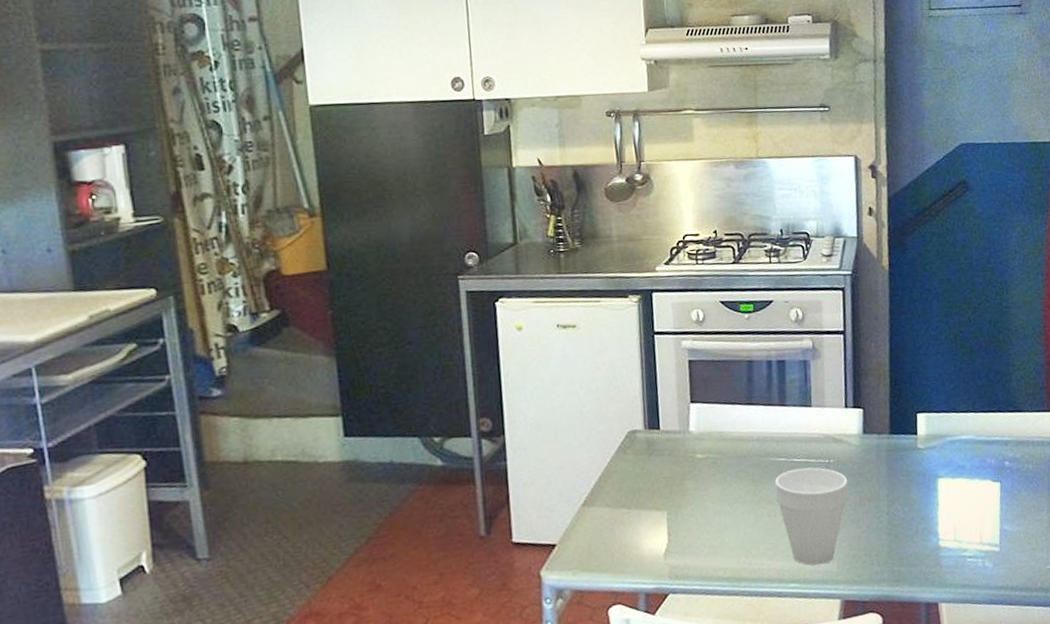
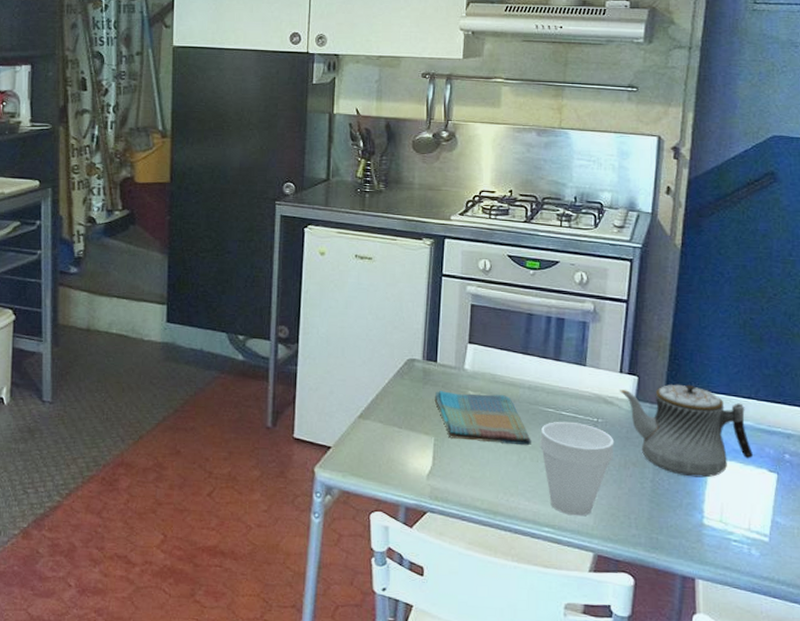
dish towel: none [661,452,767,509] -> present [434,390,531,446]
teapot: none [847,408,977,502] -> present [620,384,753,478]

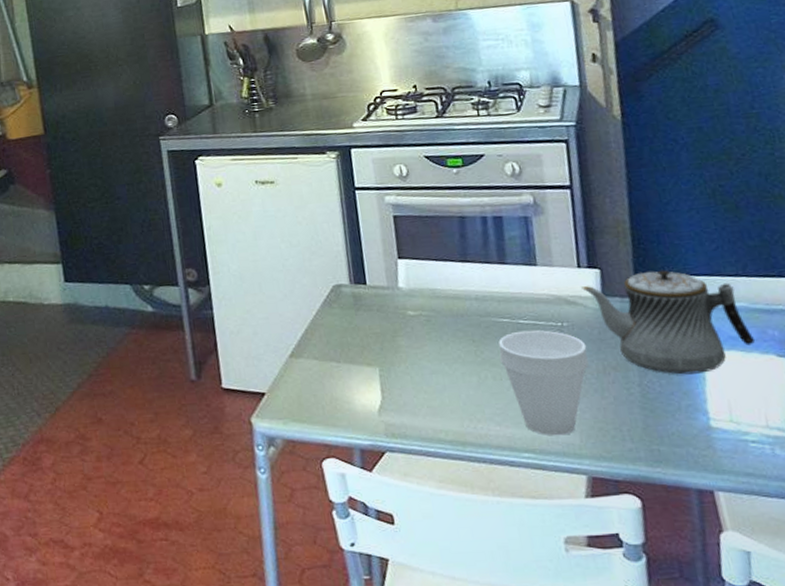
dish towel: present [434,390,531,446] -> none [370,310,491,367]

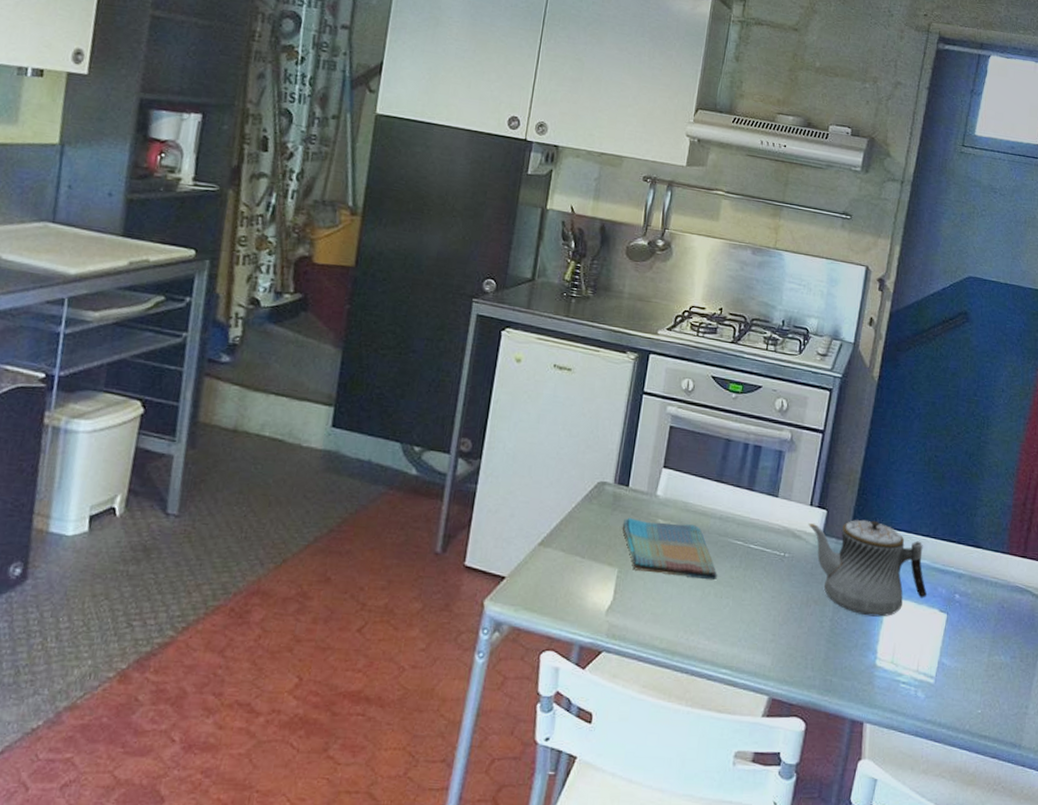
dish towel: none [370,310,491,367] -> present [622,517,717,581]
cup: present [498,330,589,436] -> none [725,554,799,657]

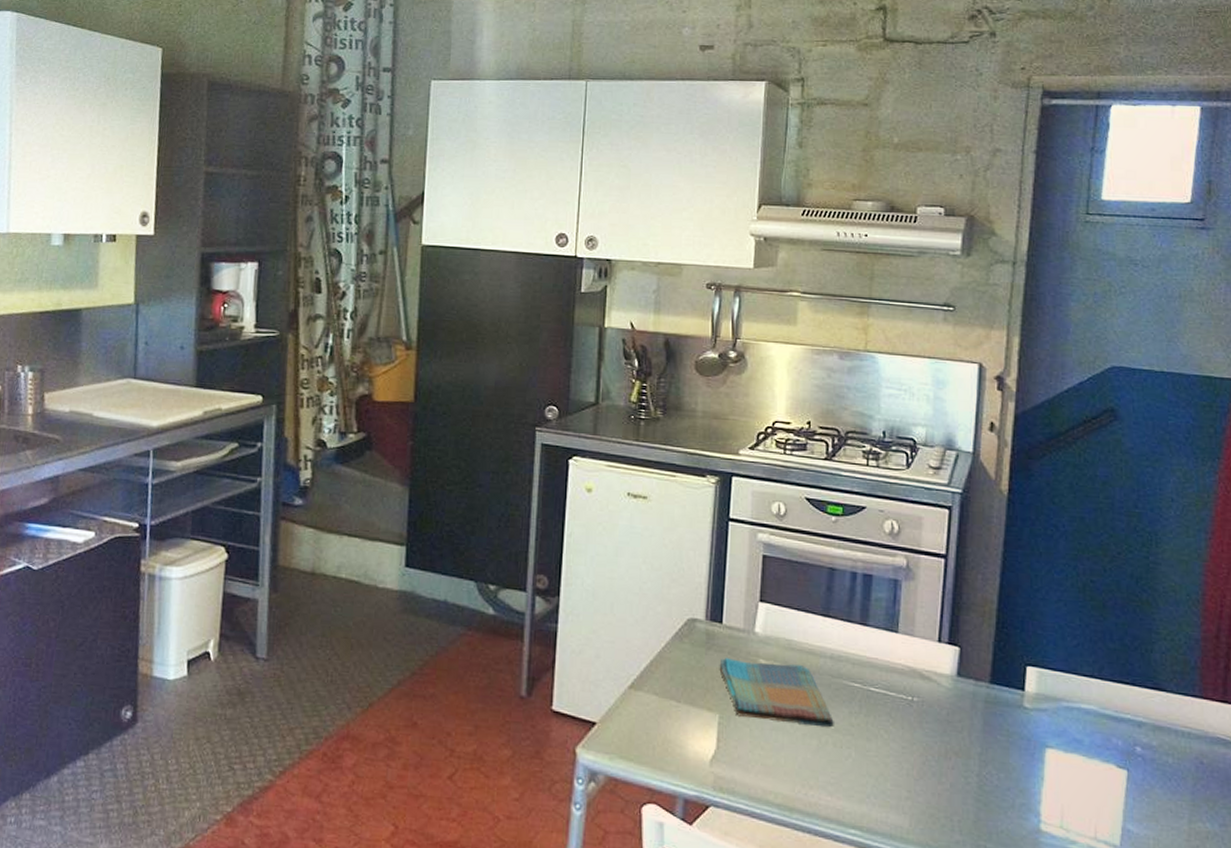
teapot: present [808,519,927,617] -> none [938,657,1098,773]

